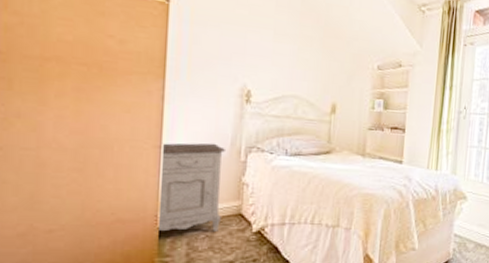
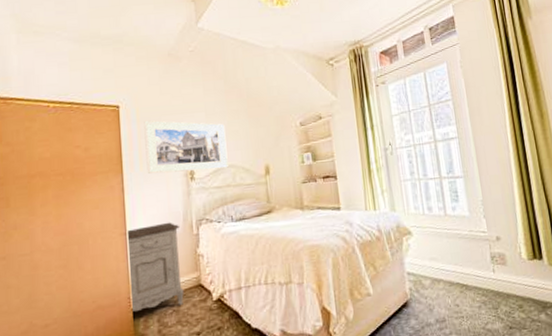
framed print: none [195,24,294,98] -> present [144,120,228,174]

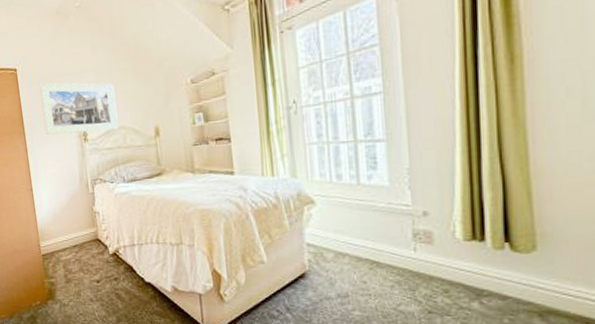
nightstand: present [128,222,184,313] -> none [33,180,84,259]

